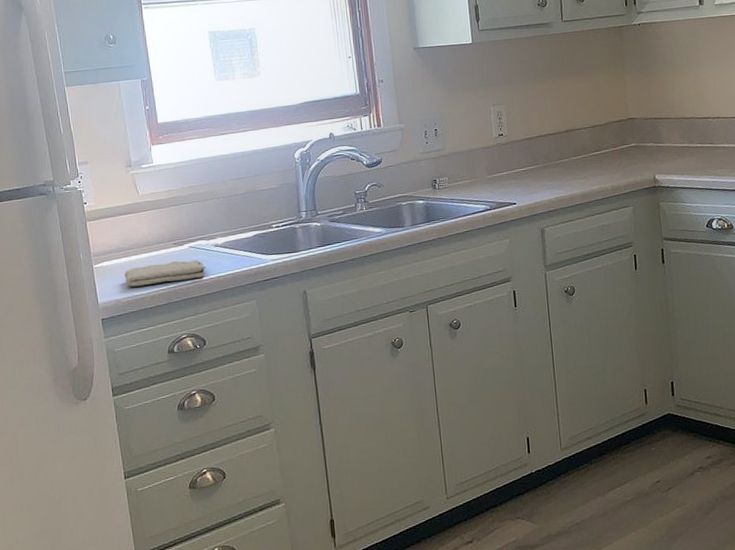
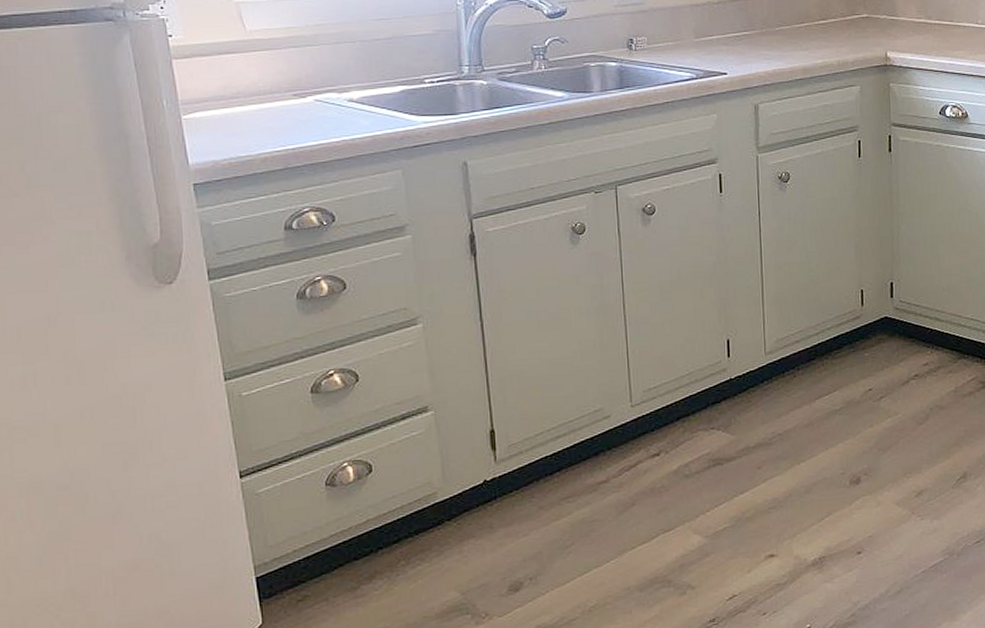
washcloth: present [125,259,207,287] -> none [226,116,337,146]

